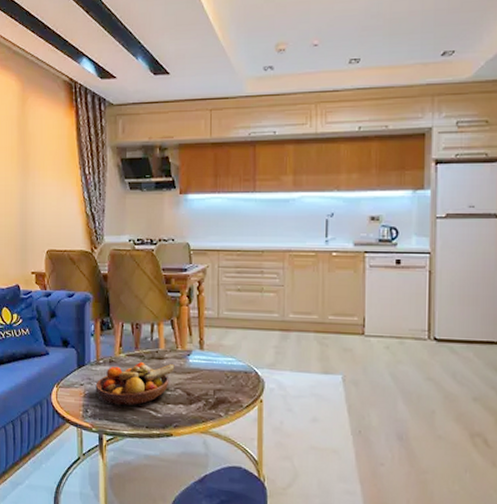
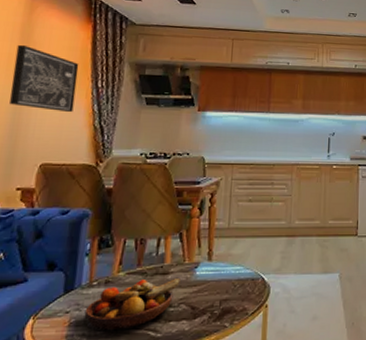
wall art: none [16,137,68,201] -> present [9,44,79,113]

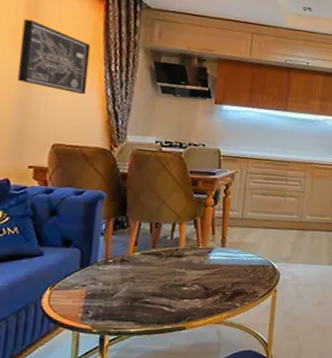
fruit bowl: present [84,278,182,332] -> none [100,260,196,304]

